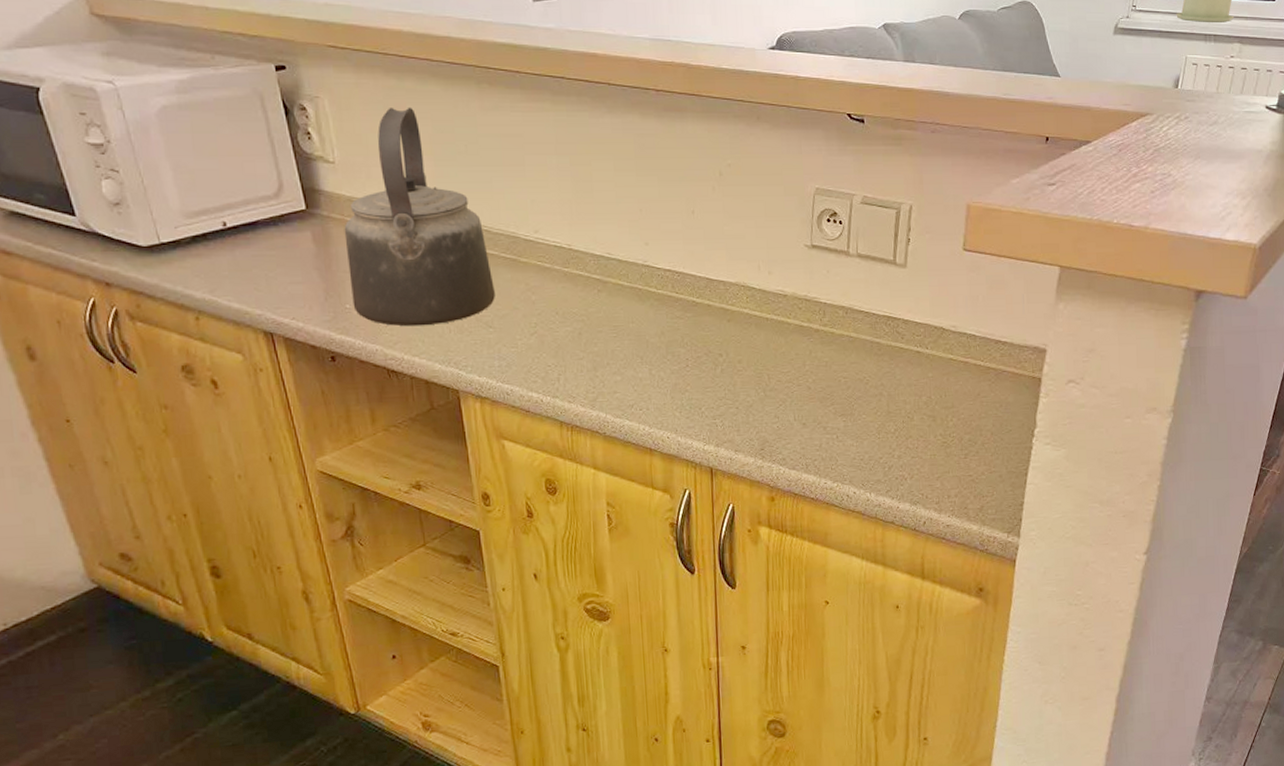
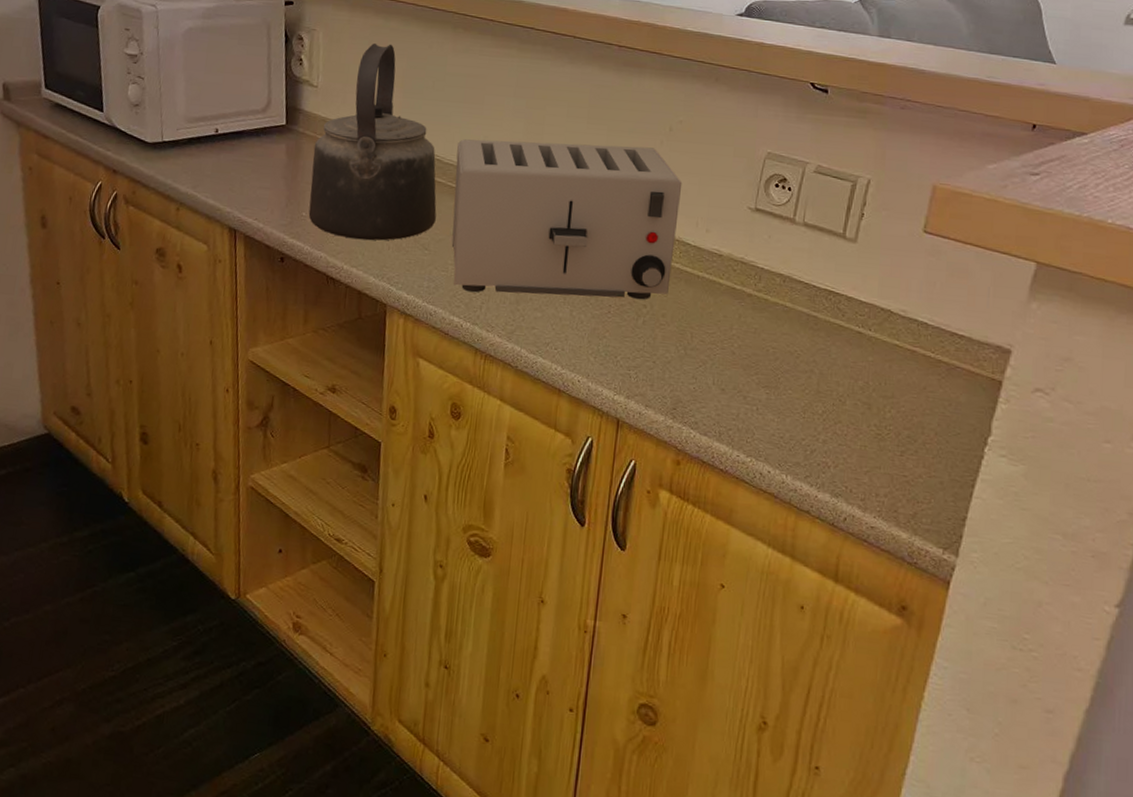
toaster: none [504,195,741,366] -> present [451,139,683,300]

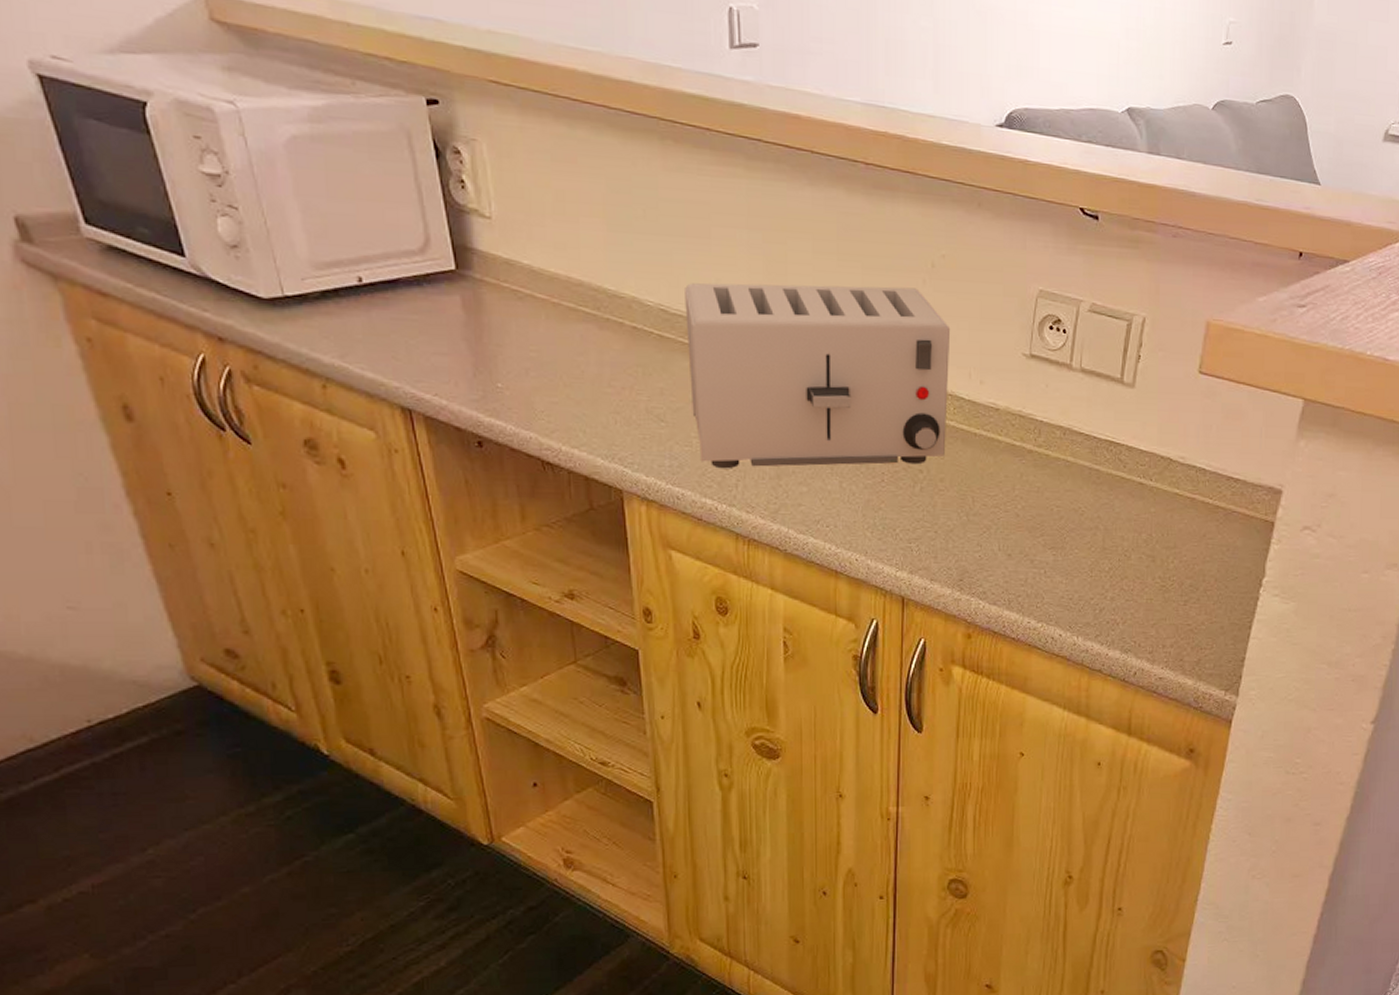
kettle: present [308,43,437,241] -> none [499,159,669,414]

